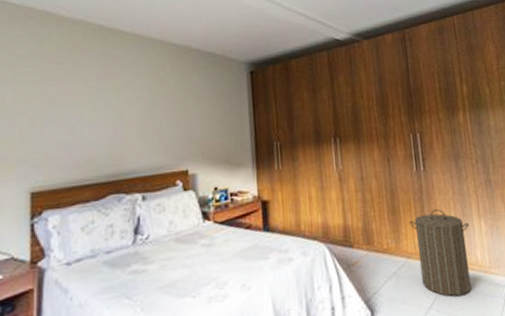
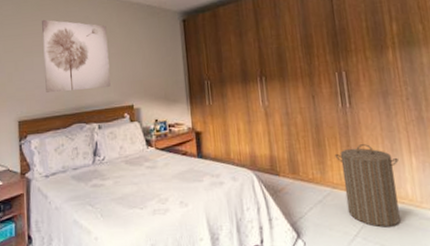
wall art: none [71,62,160,155] -> present [42,19,111,93]

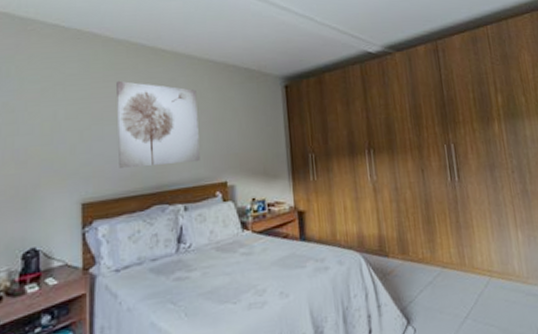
laundry hamper: present [335,144,401,227] -> none [444,219,509,307]

